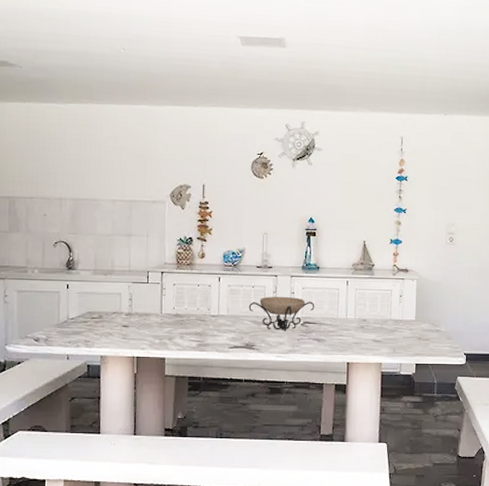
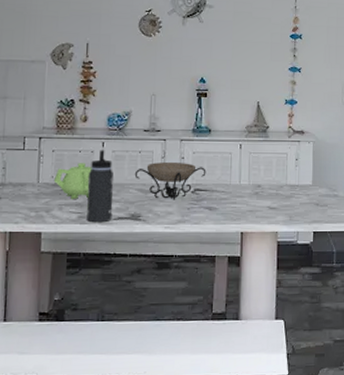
teapot: none [175,296,210,329] -> present [53,163,92,199]
thermos bottle: none [205,284,230,351] -> present [87,150,114,223]

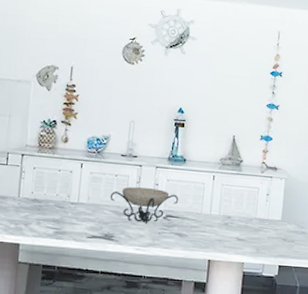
teapot: present [53,163,92,199] -> none [33,181,70,215]
thermos bottle: present [87,150,114,223] -> none [62,171,91,240]

